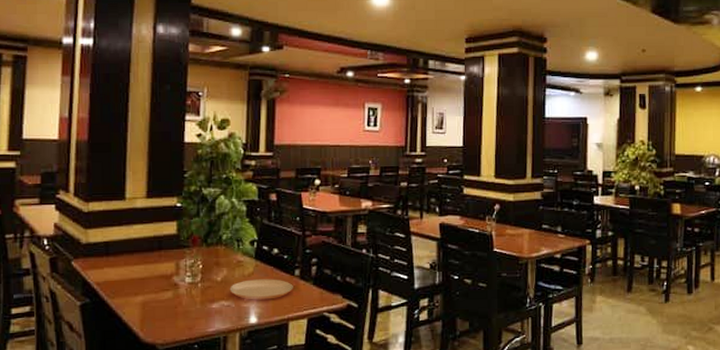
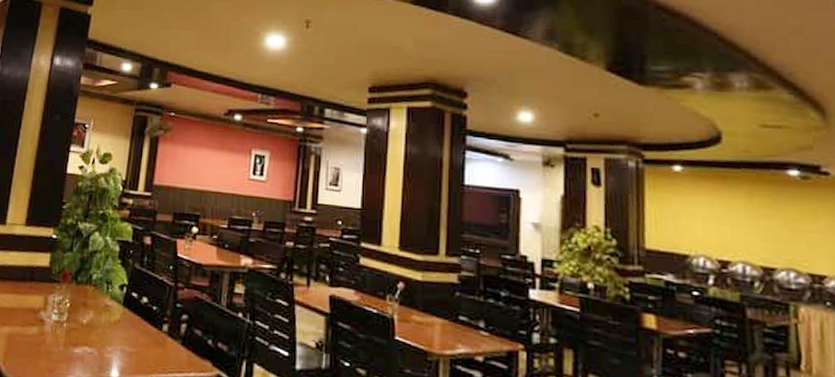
plate: present [229,279,293,300] -> none [94,327,160,354]

